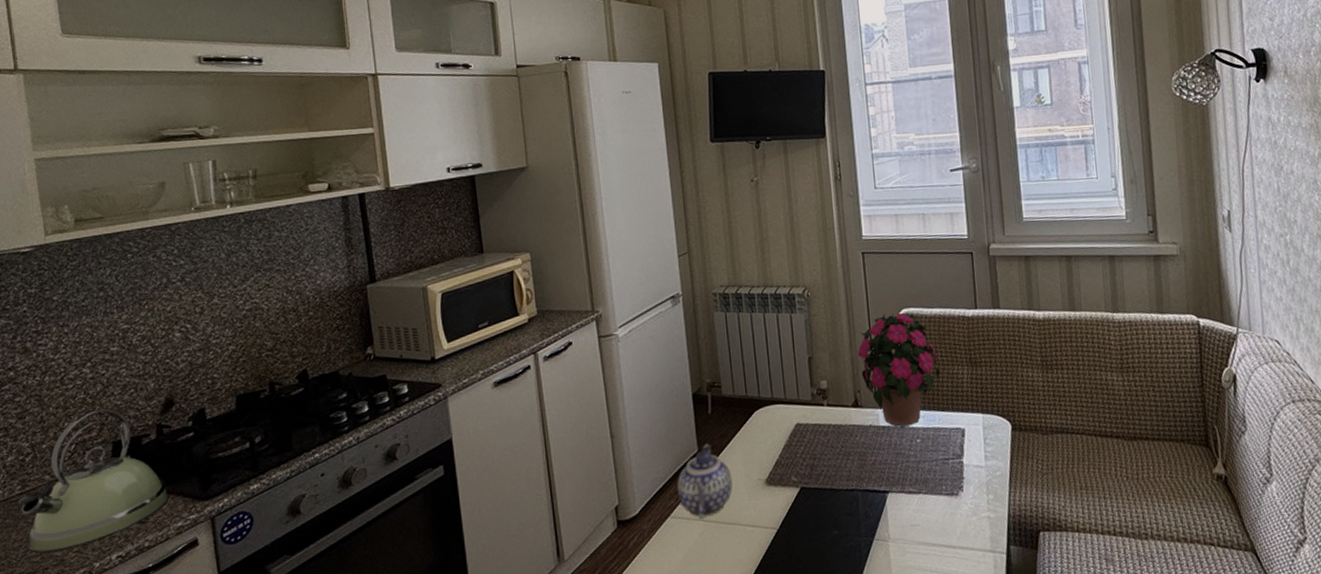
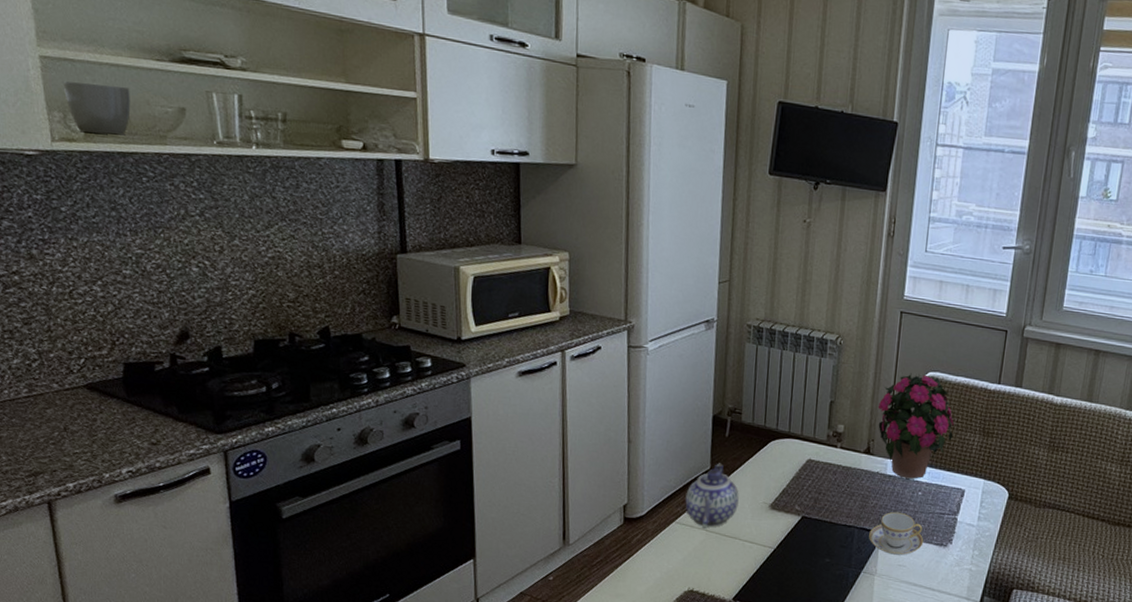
kettle: present [18,409,170,553] -> none [25,329,182,457]
cup: none [55,173,116,221] -> present [63,81,131,135]
teacup: none [874,465,933,514] -> present [869,511,924,556]

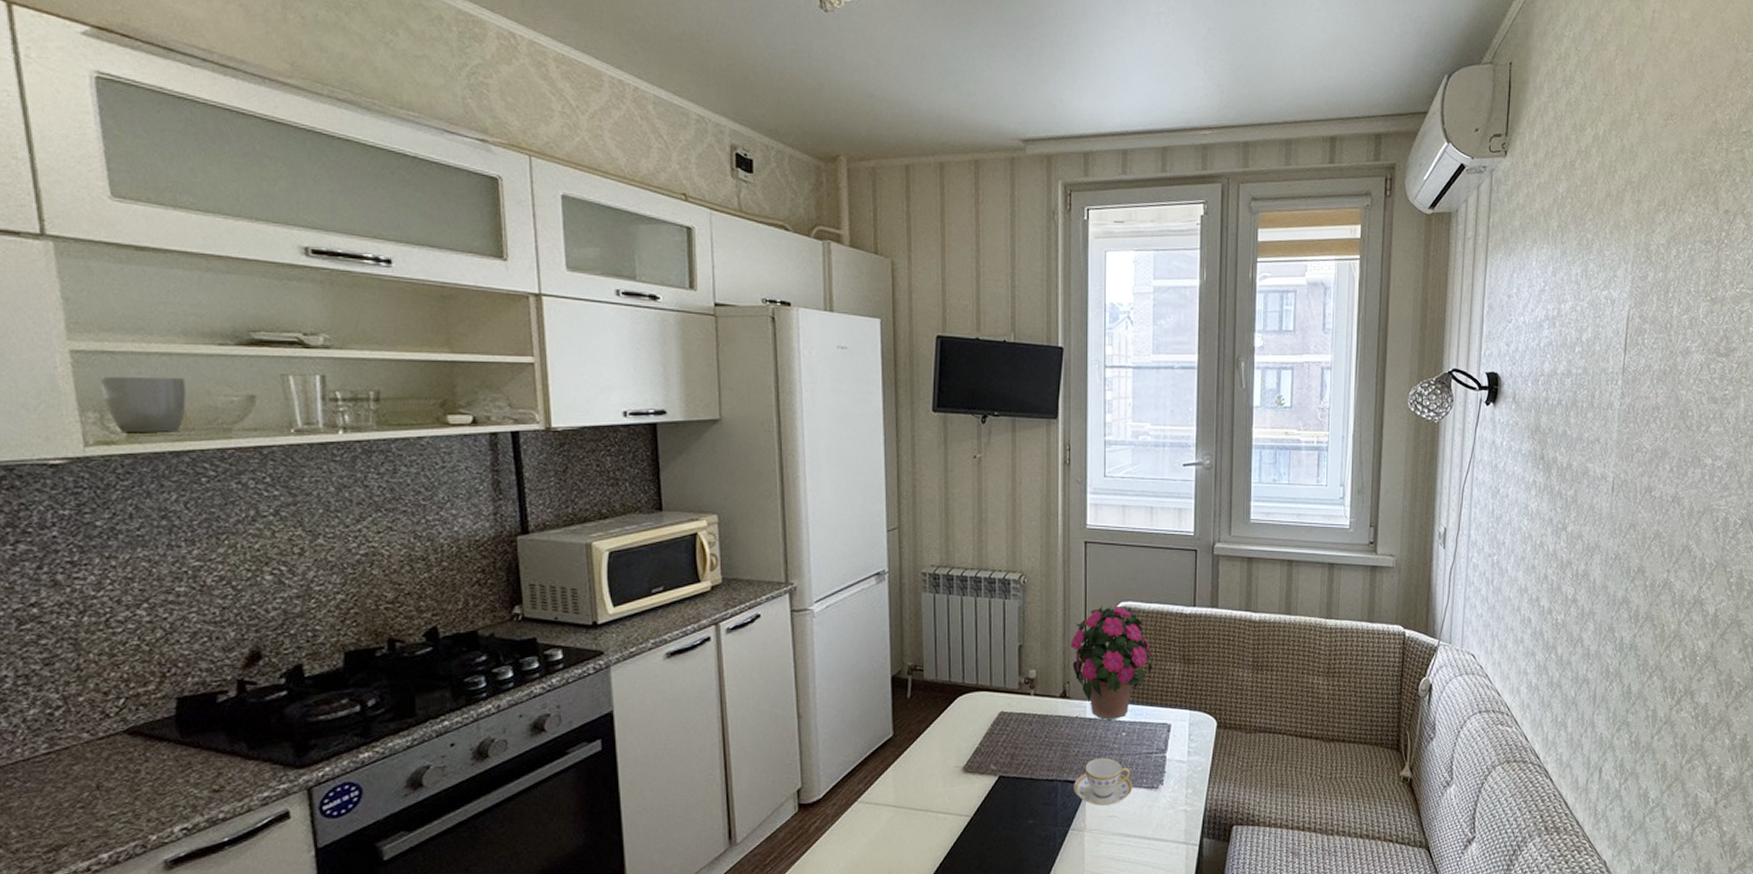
teapot: present [685,463,739,530] -> none [867,728,927,806]

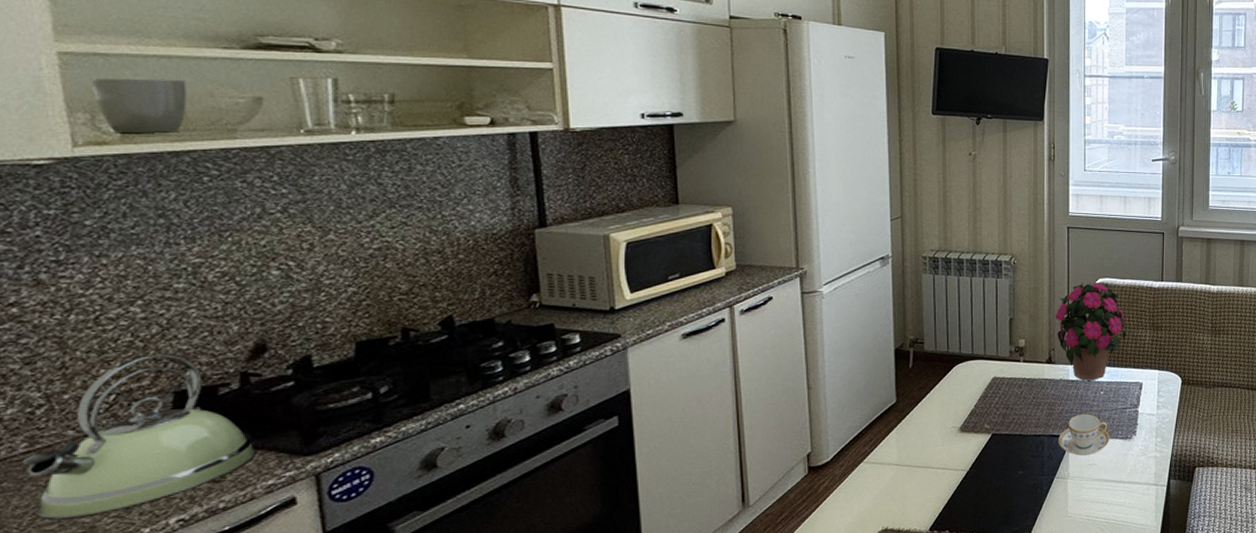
kettle: none [44,659,253,823] -> present [23,354,257,521]

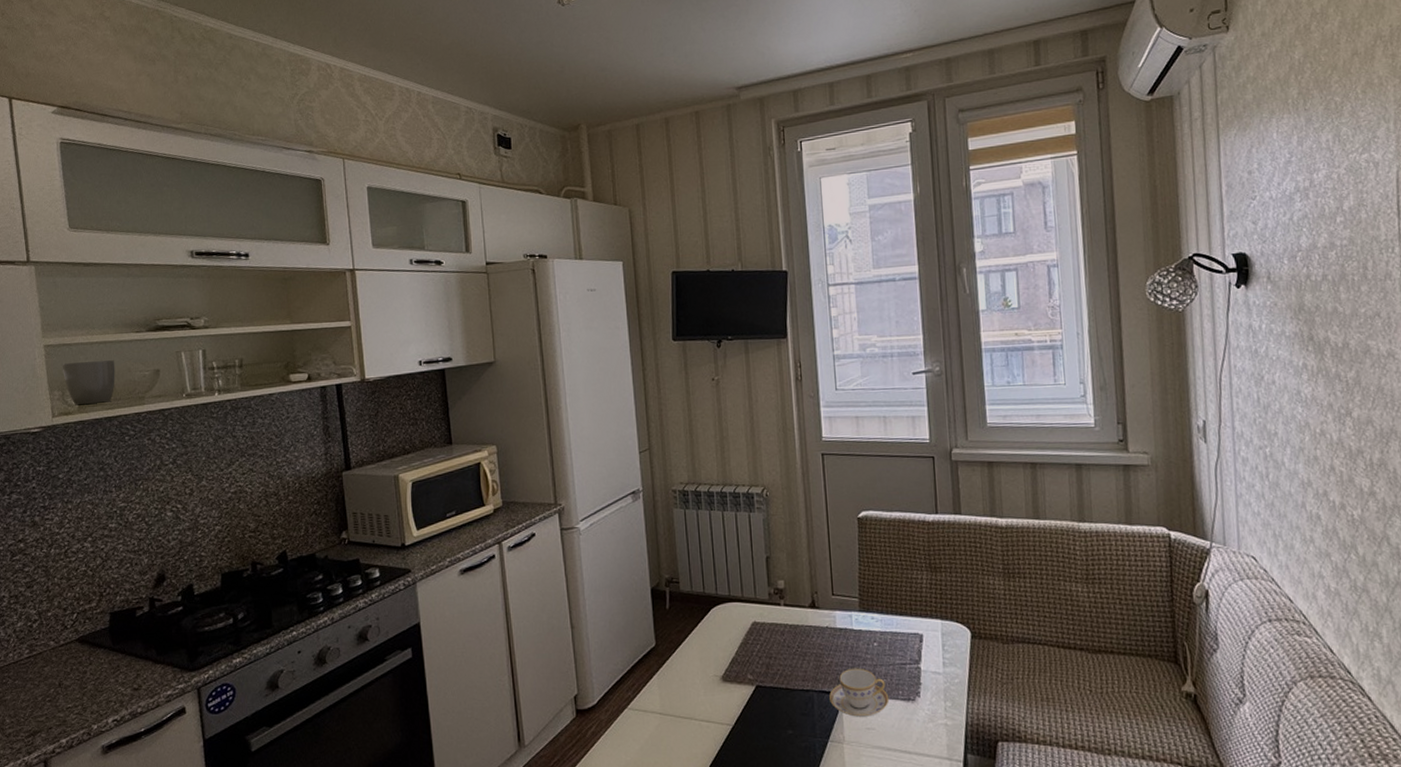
kettle: present [23,354,257,521] -> none [26,582,160,713]
potted flower: present [1055,282,1127,381] -> none [815,515,900,630]

